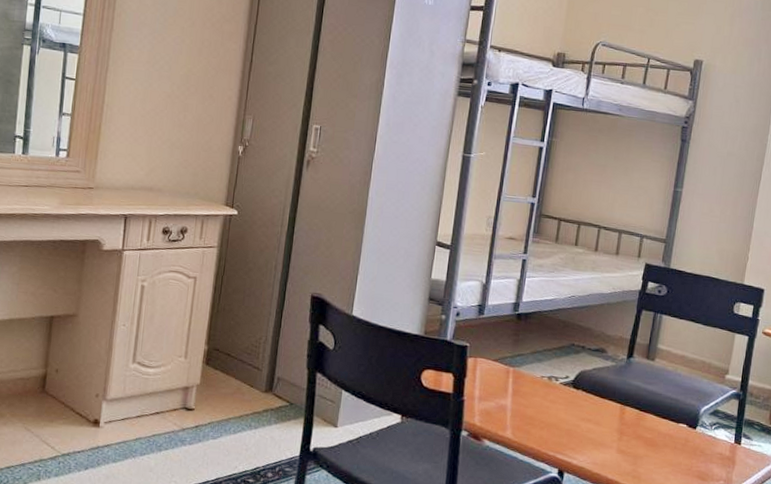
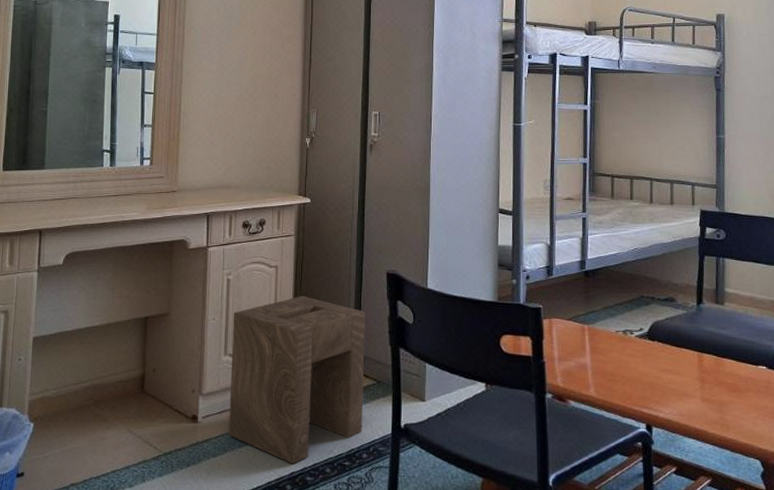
stool: none [131,310,285,477] -> present [229,296,366,464]

